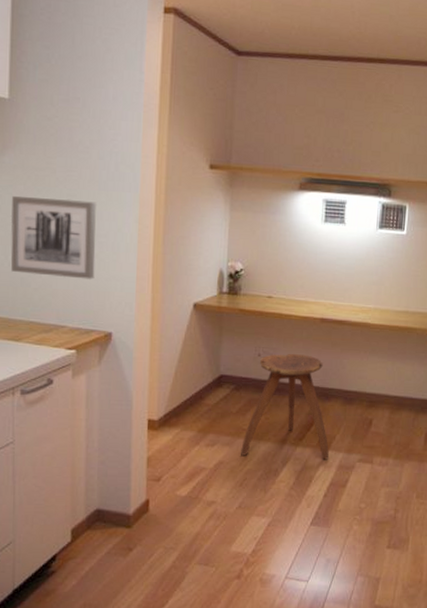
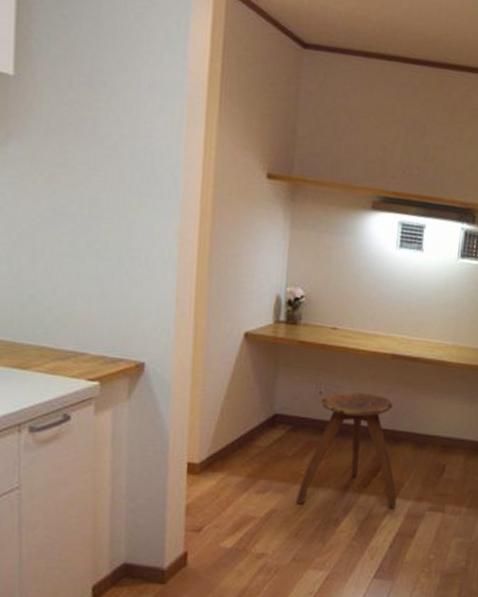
wall art: present [11,195,96,279] -> none [16,195,127,300]

